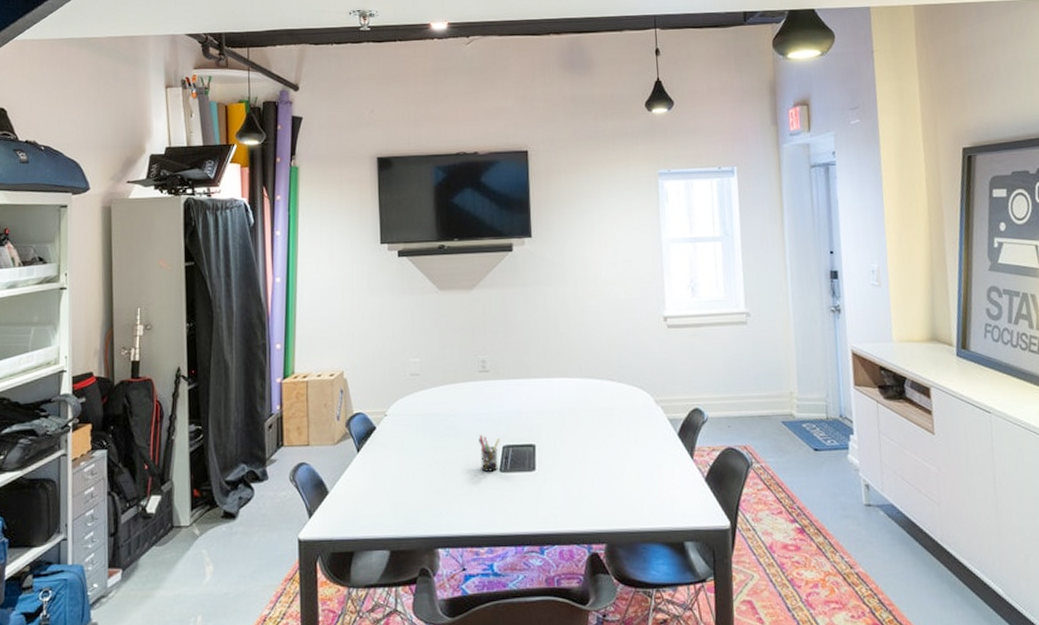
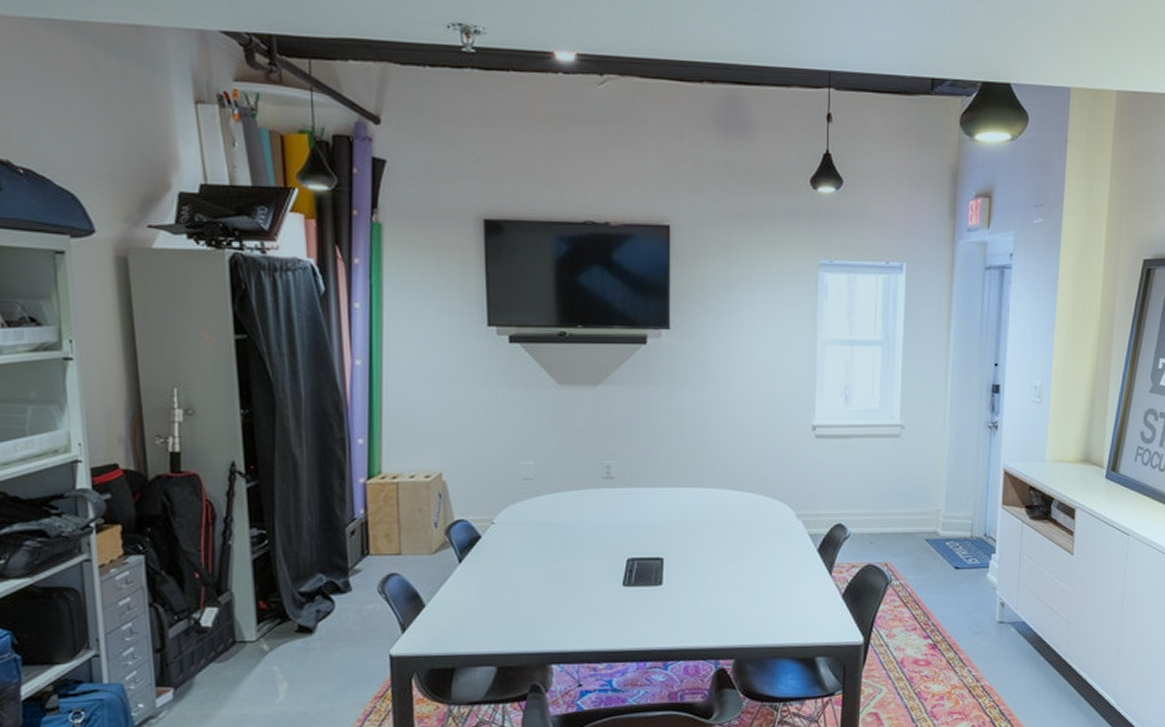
pen holder: present [479,435,500,472] -> none [600,547,624,586]

